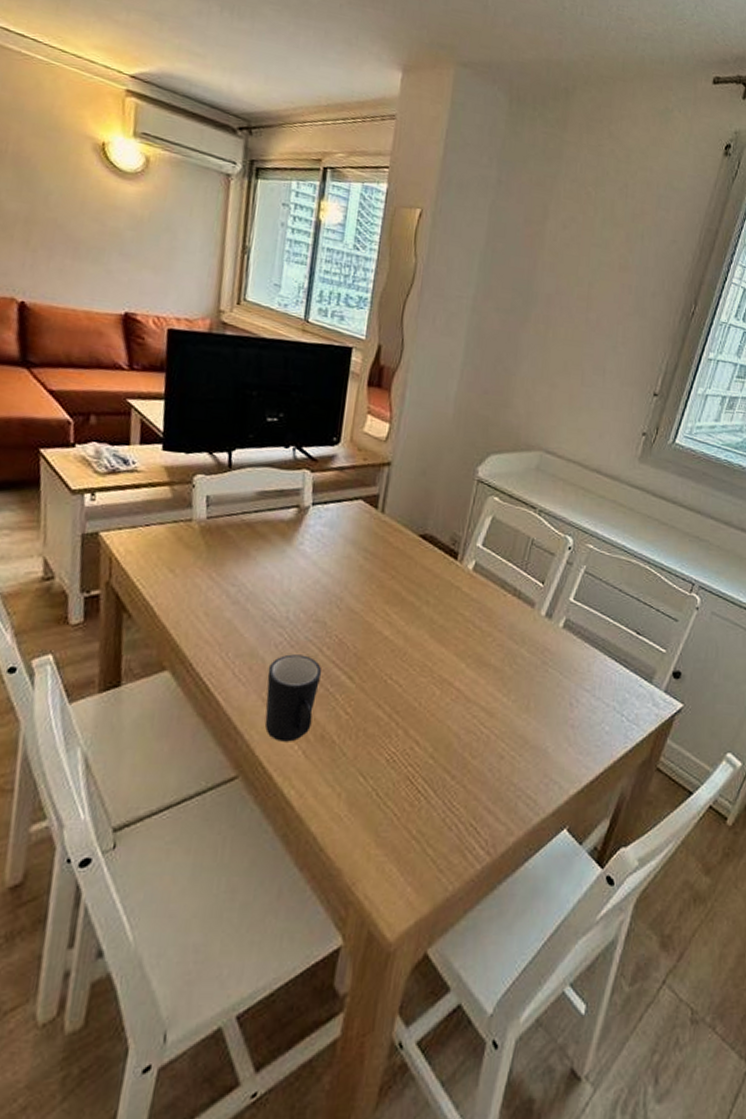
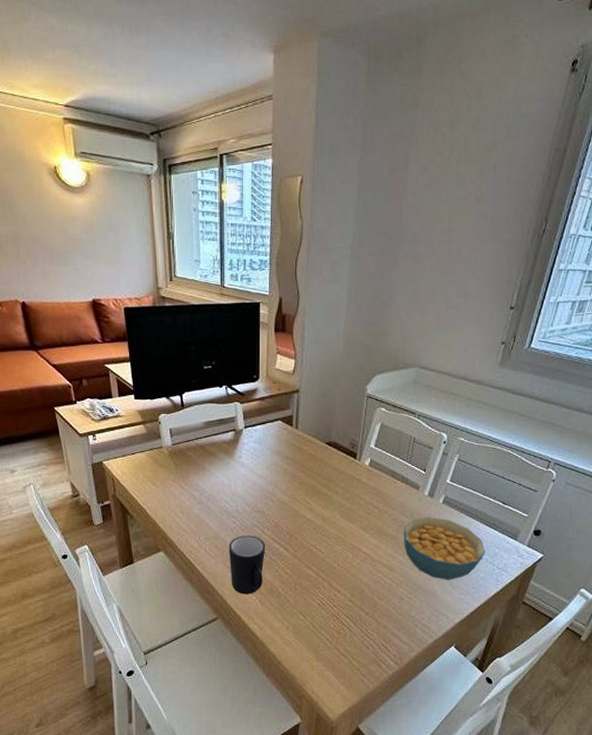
cereal bowl: none [510,645,613,734] -> present [404,517,486,580]

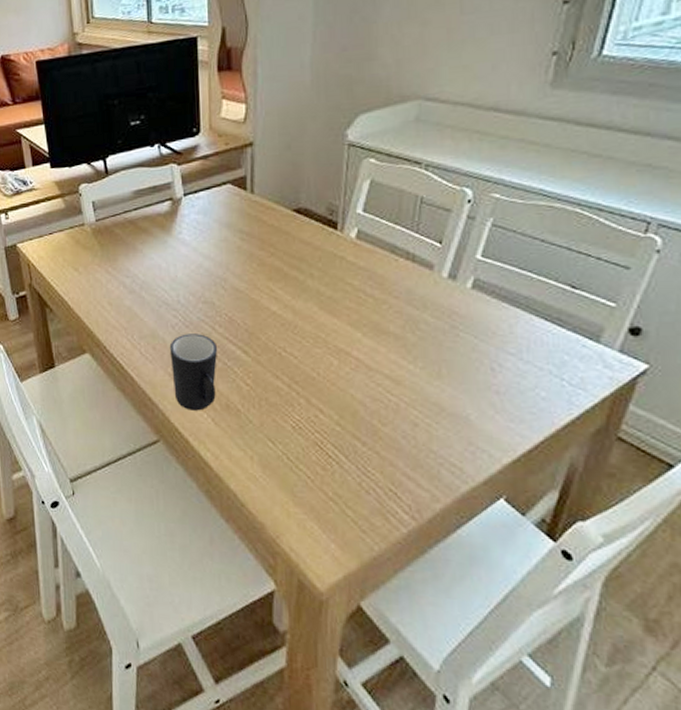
cereal bowl: present [404,517,486,580] -> none [414,309,547,400]

